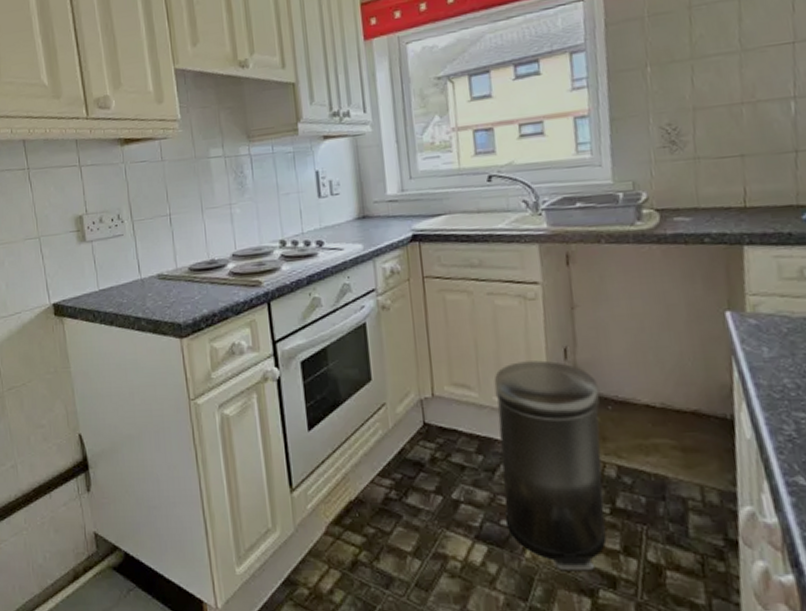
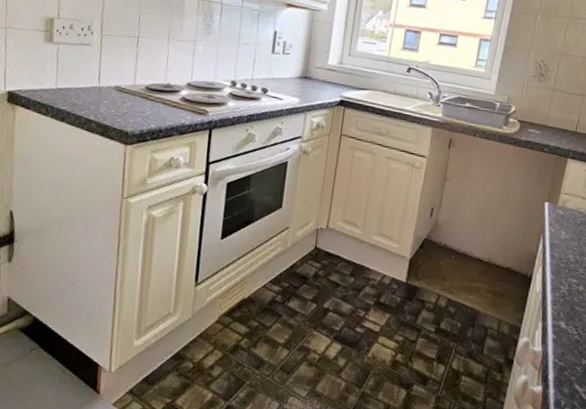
pedal bin: present [494,360,607,571] -> none [360,212,449,371]

